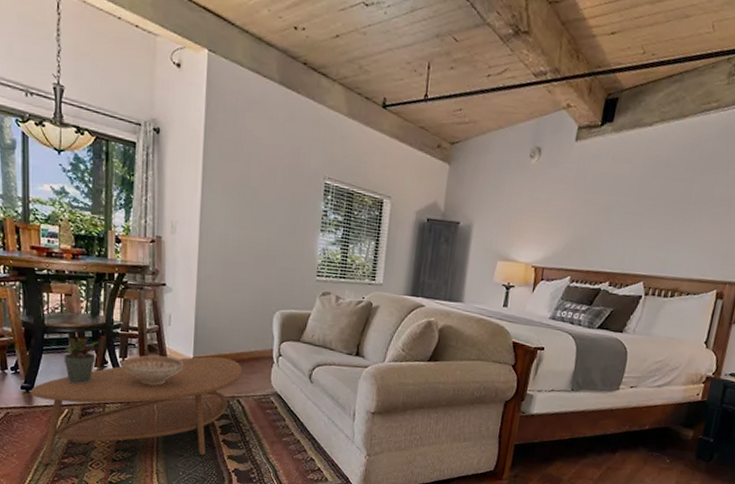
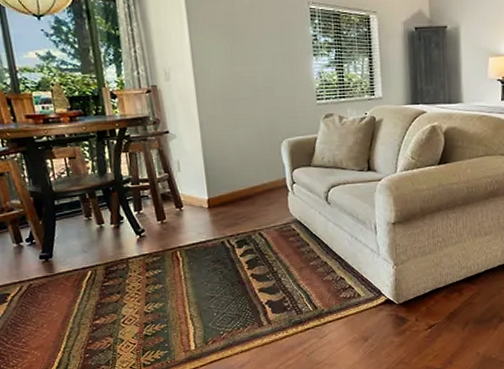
coffee table: present [31,356,243,465] -> none [50,193,260,330]
potted plant: present [61,333,100,384] -> none [75,192,113,245]
decorative bowl: present [122,355,183,386] -> none [138,202,200,233]

